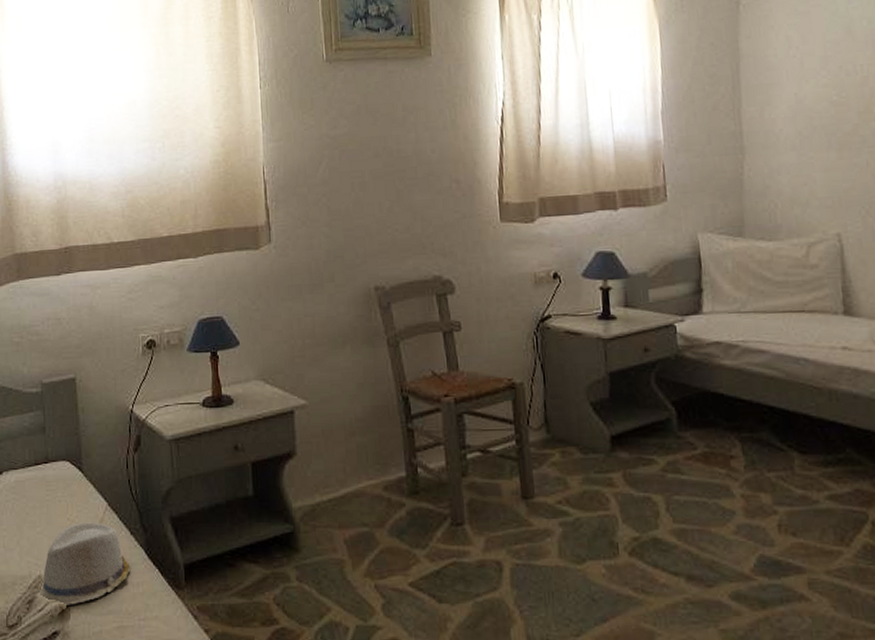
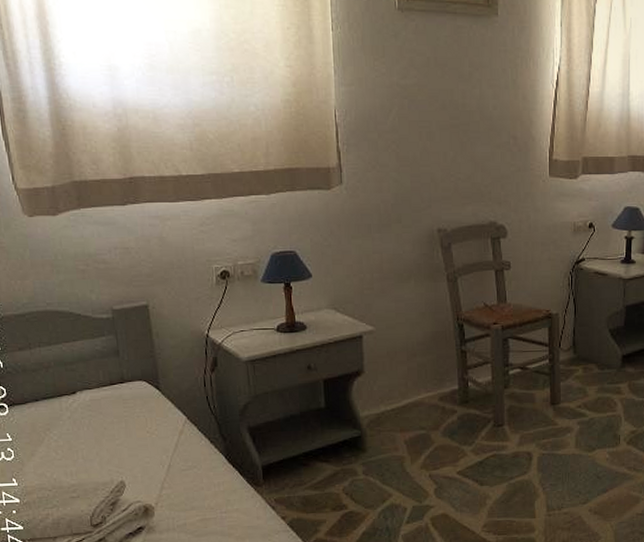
hat: present [40,522,131,607] -> none [123,434,211,506]

